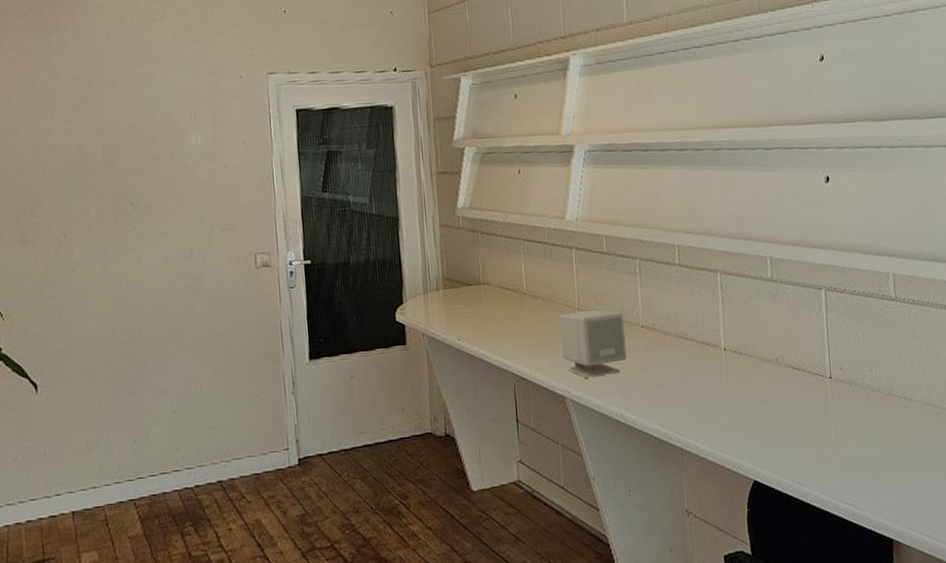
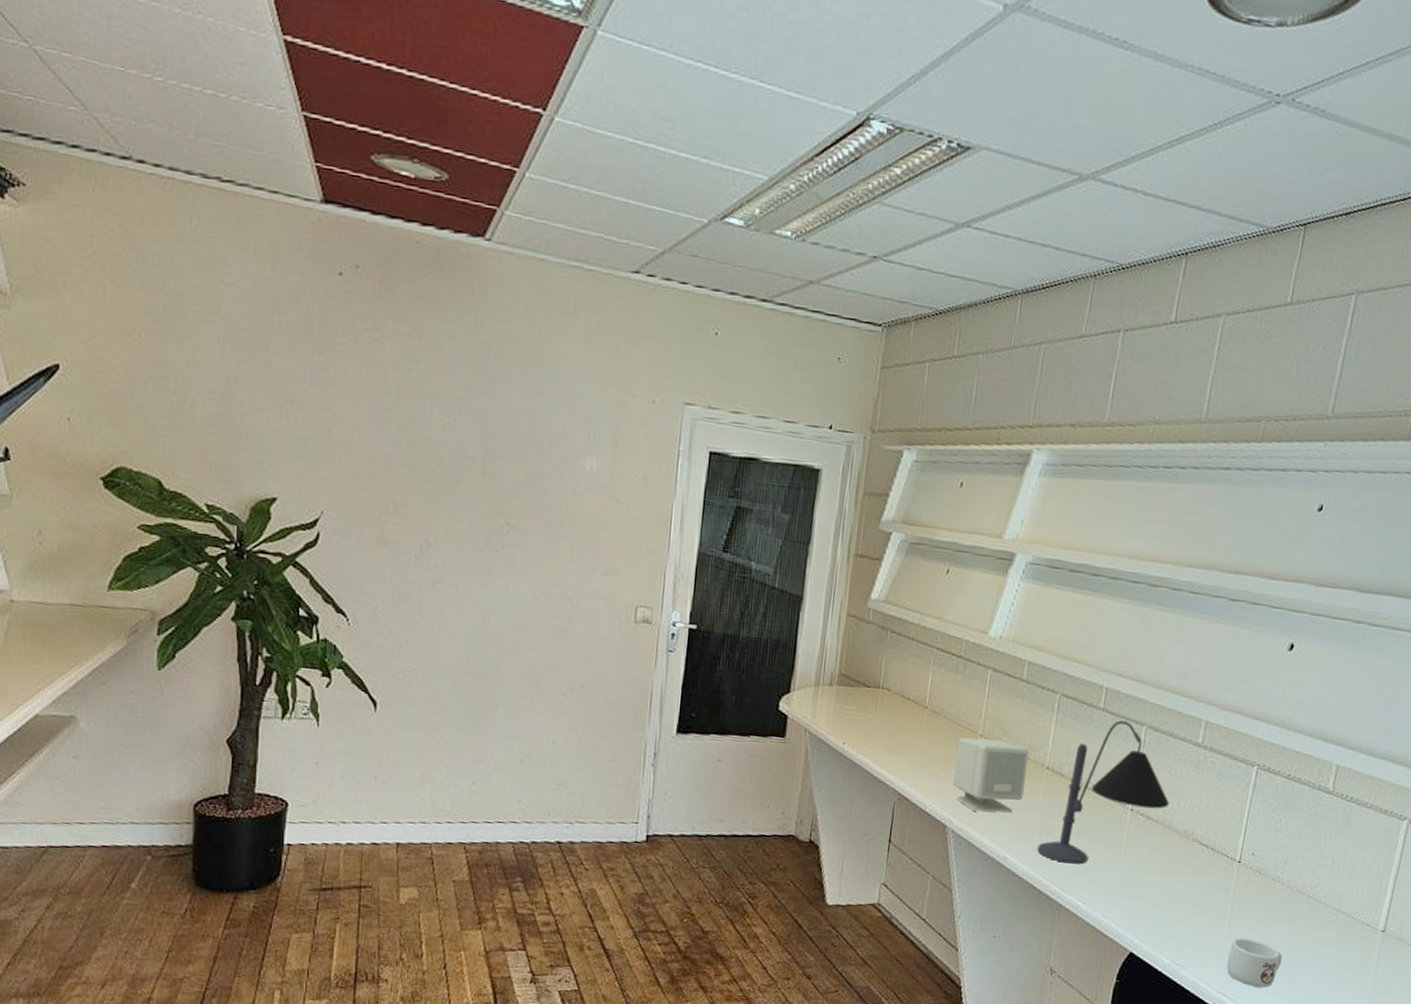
desk lamp: none [649,271,756,410] -> present [1037,720,1170,864]
mug: none [842,446,891,491] -> present [1226,938,1283,988]

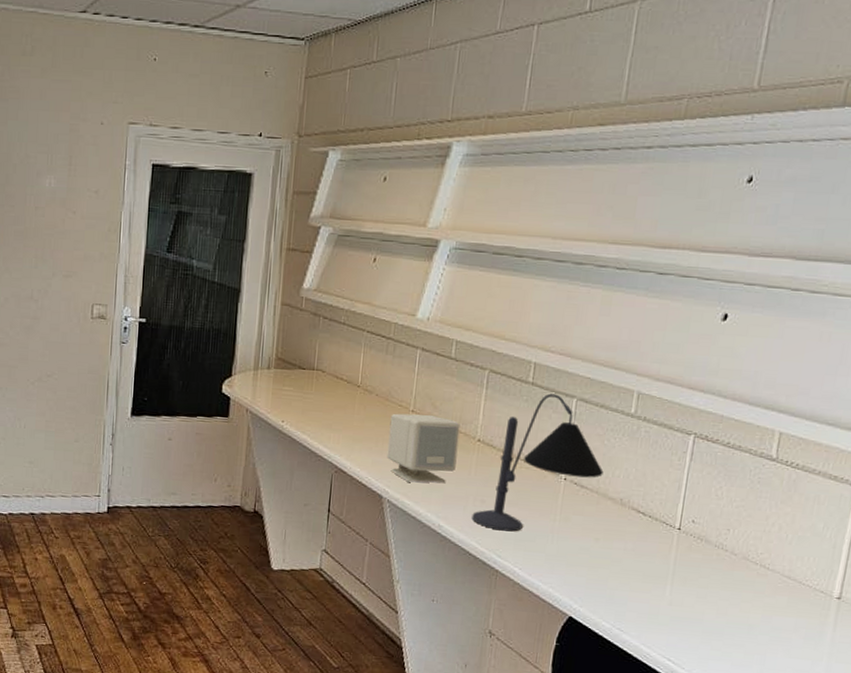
mug: present [1226,938,1283,988] -> none [670,603,730,653]

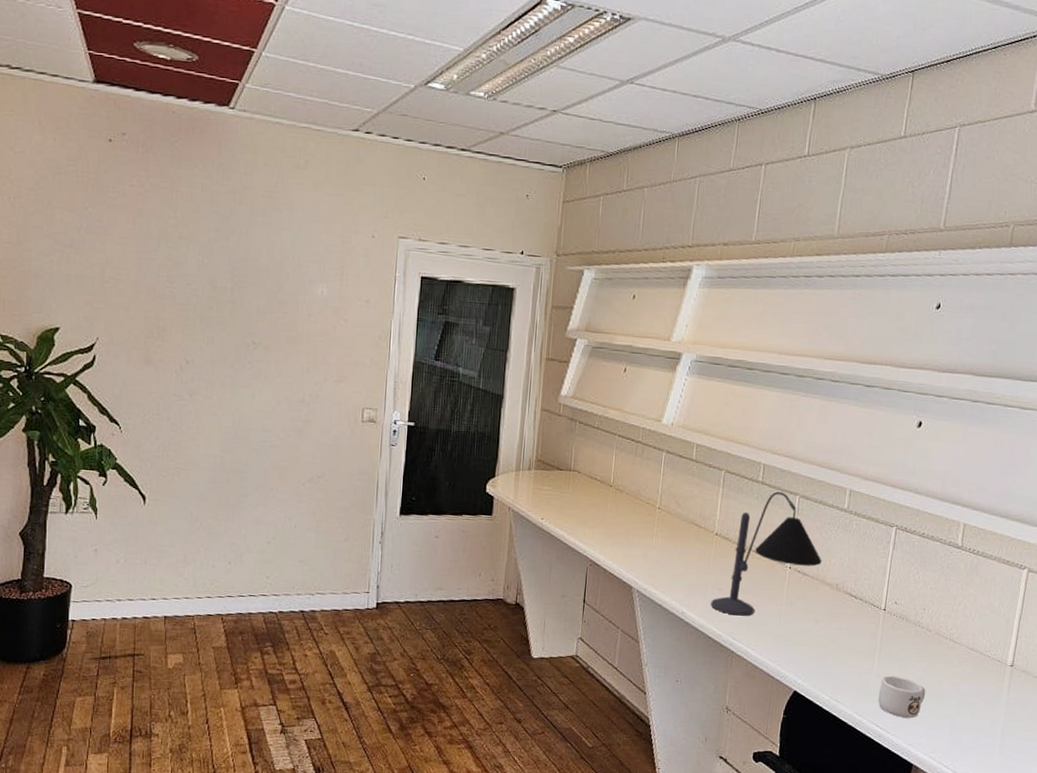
speaker: present [387,413,461,483] -> none [636,510,701,574]
mug: none [670,603,730,653] -> present [878,675,926,718]

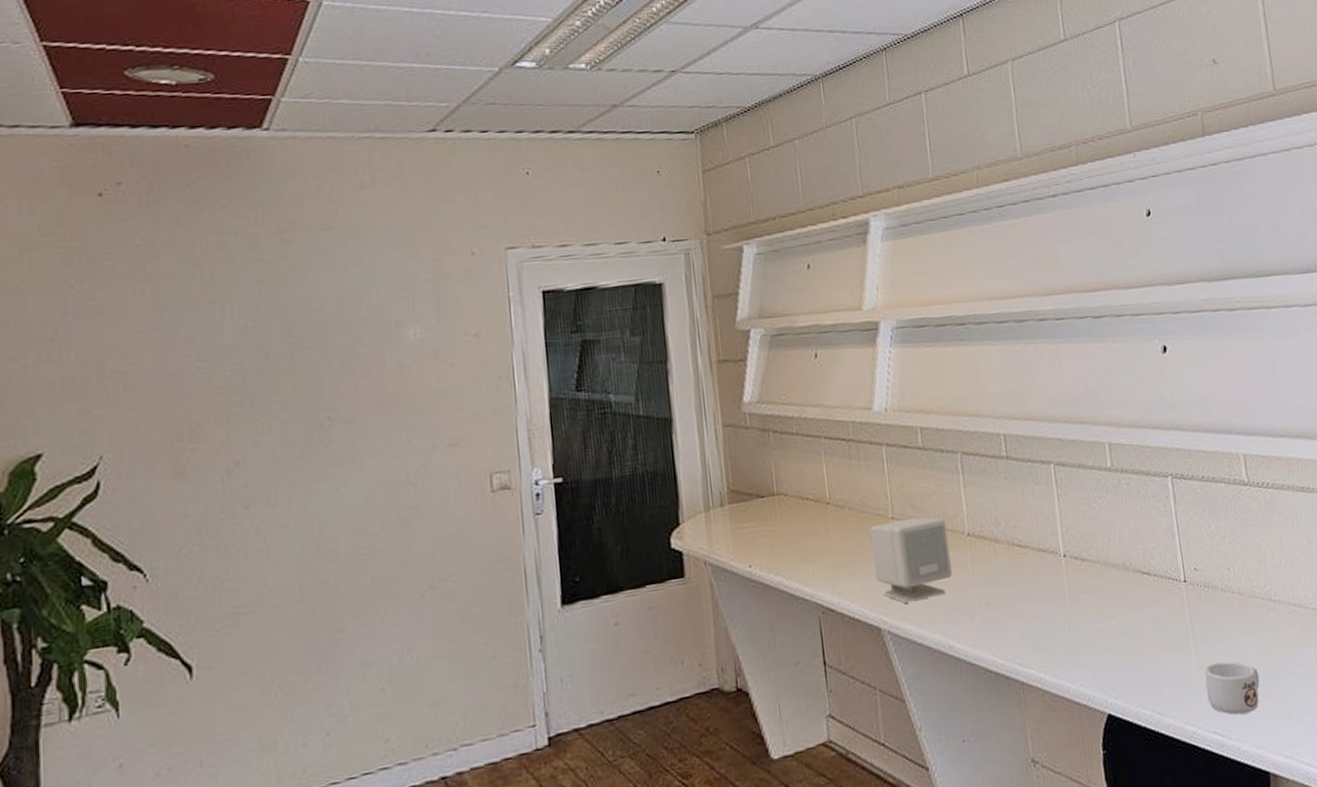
speaker: none [636,510,701,574] -> present [870,517,952,603]
desk lamp: present [710,491,822,616] -> none [981,463,1099,635]

